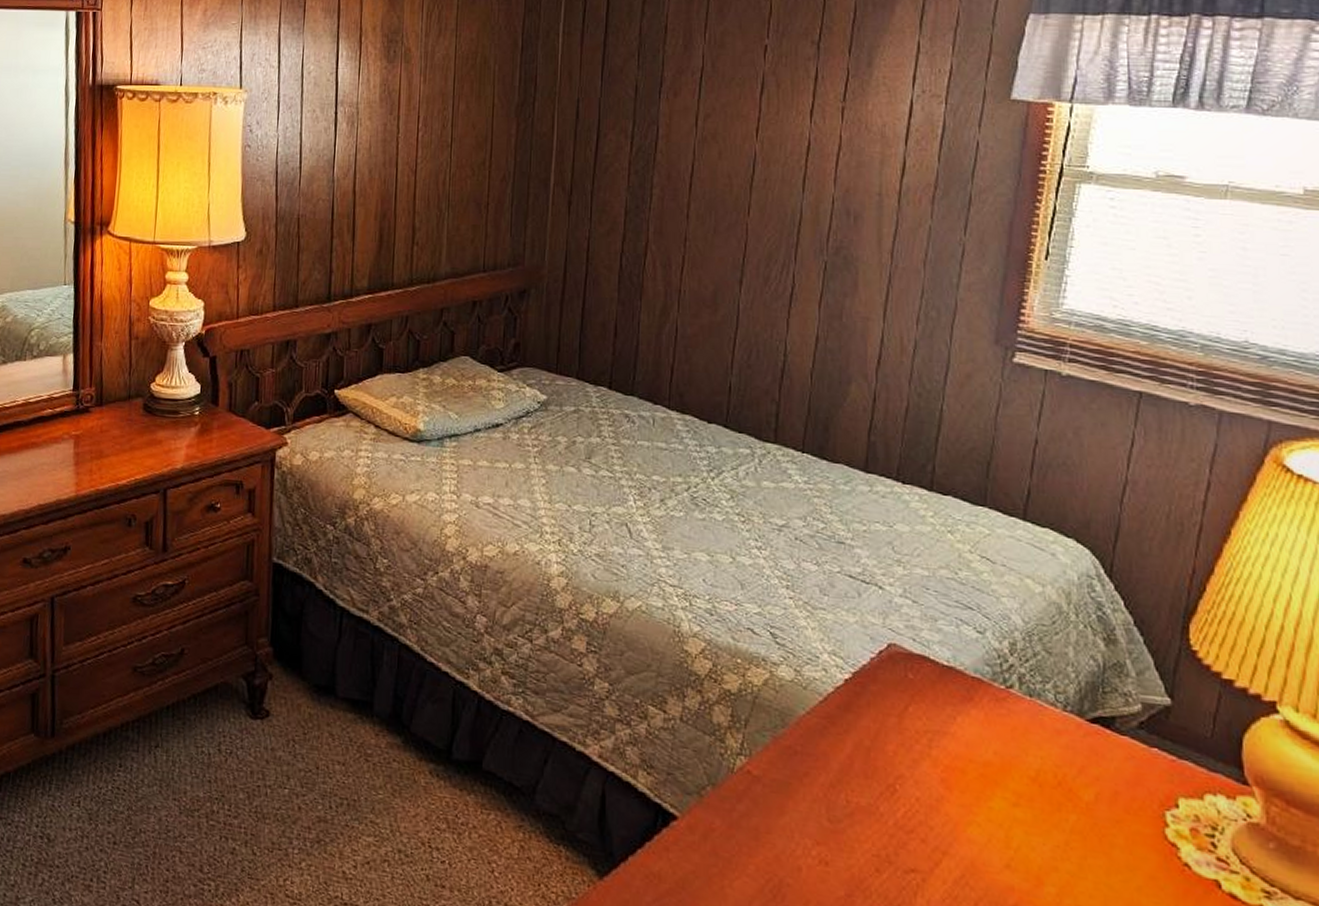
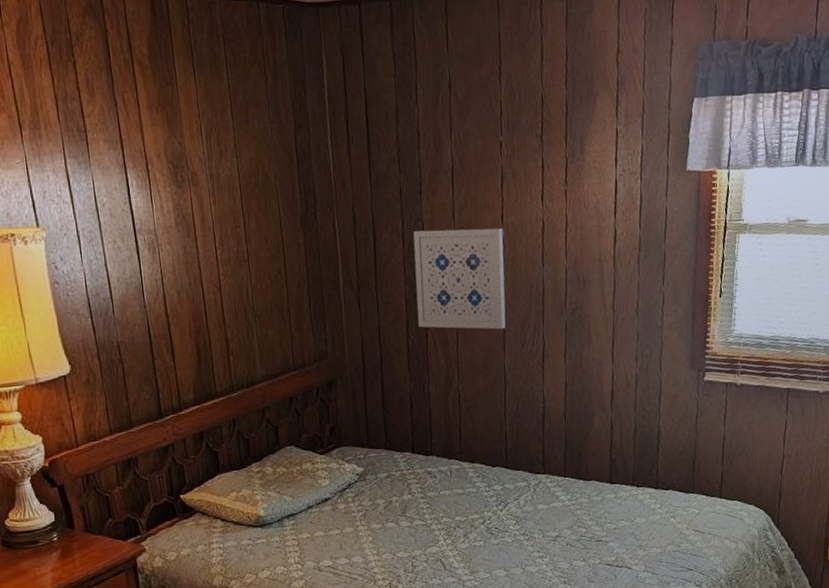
wall art: none [637,134,756,260] -> present [413,227,506,330]

